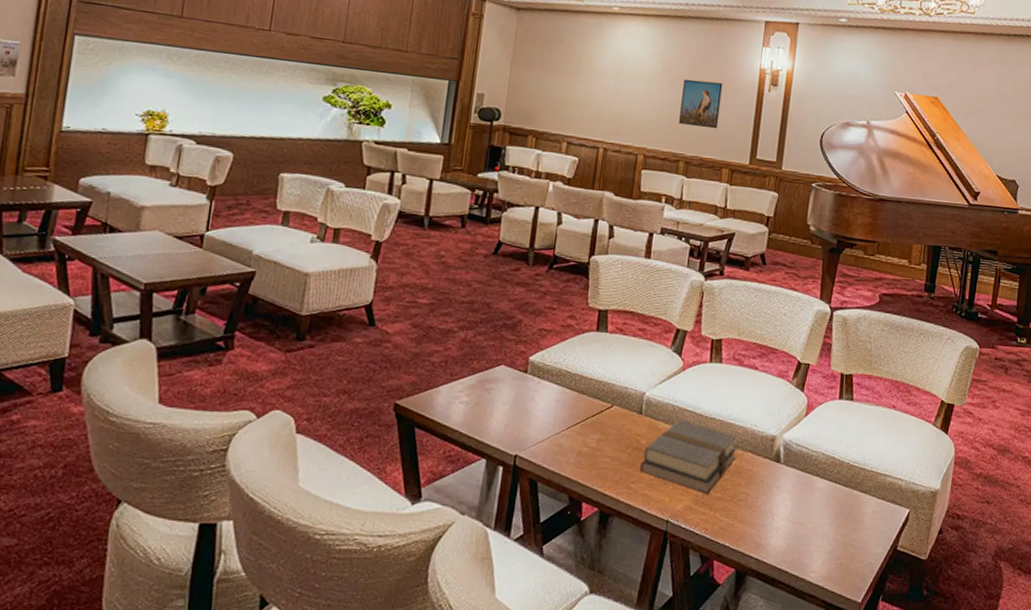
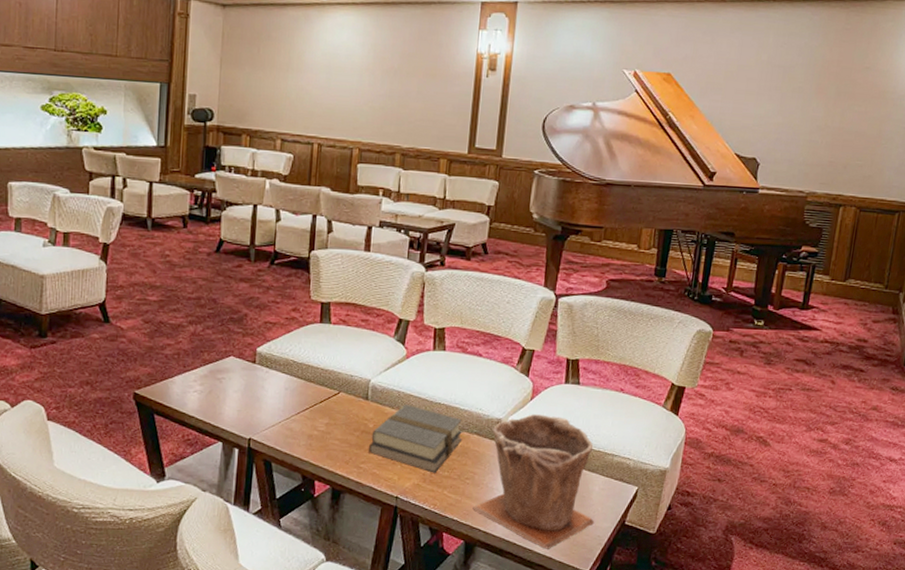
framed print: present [679,79,723,129] -> none [394,68,438,119]
plant pot: none [745,431,867,578] -> present [472,414,595,549]

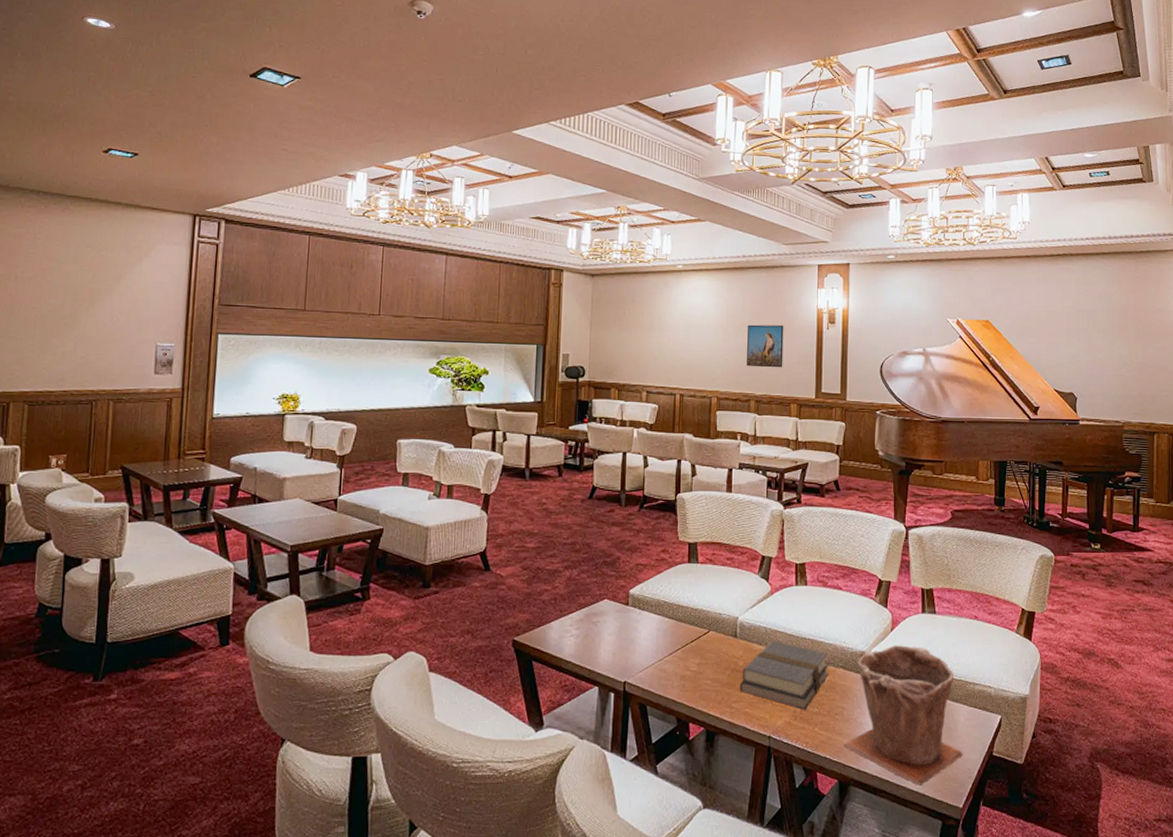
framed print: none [394,68,438,119] -> present [747,324,784,368]

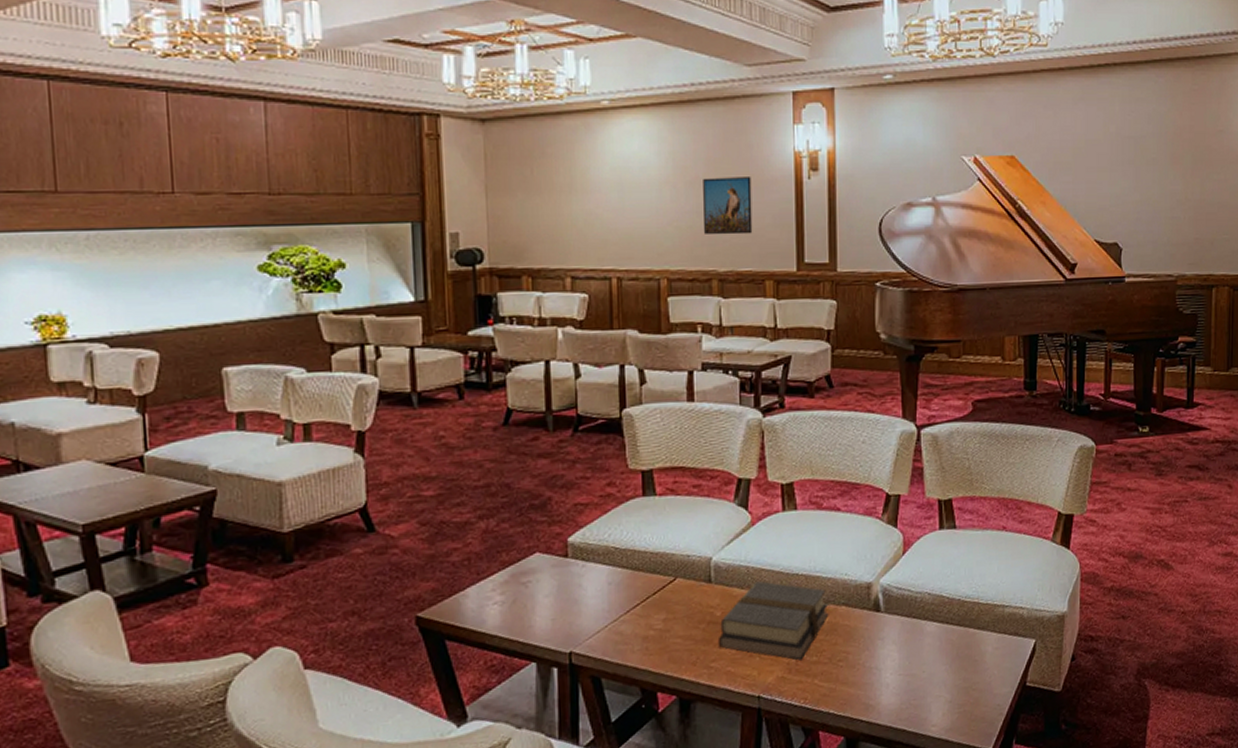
plant pot: present [844,645,963,785] -> none [850,570,992,731]

